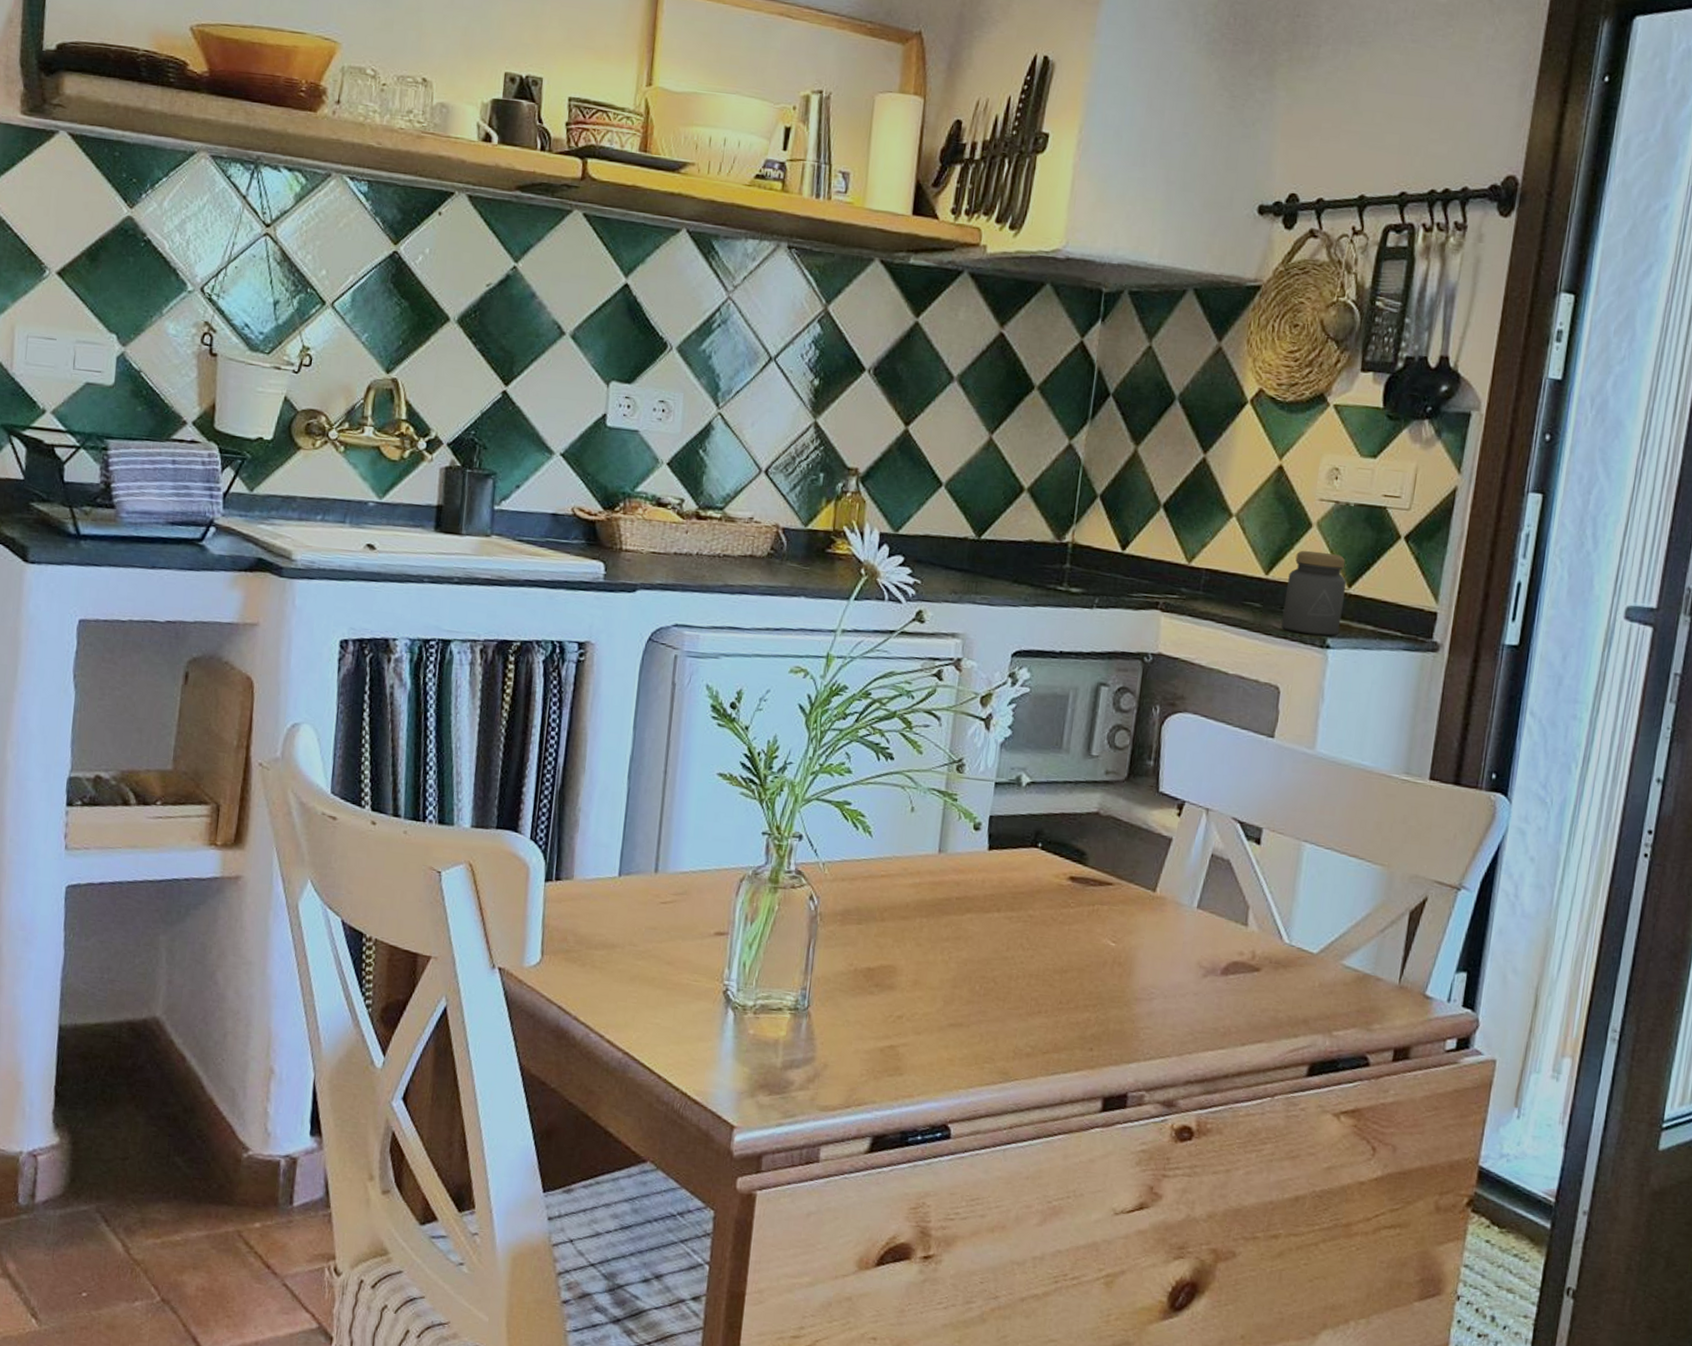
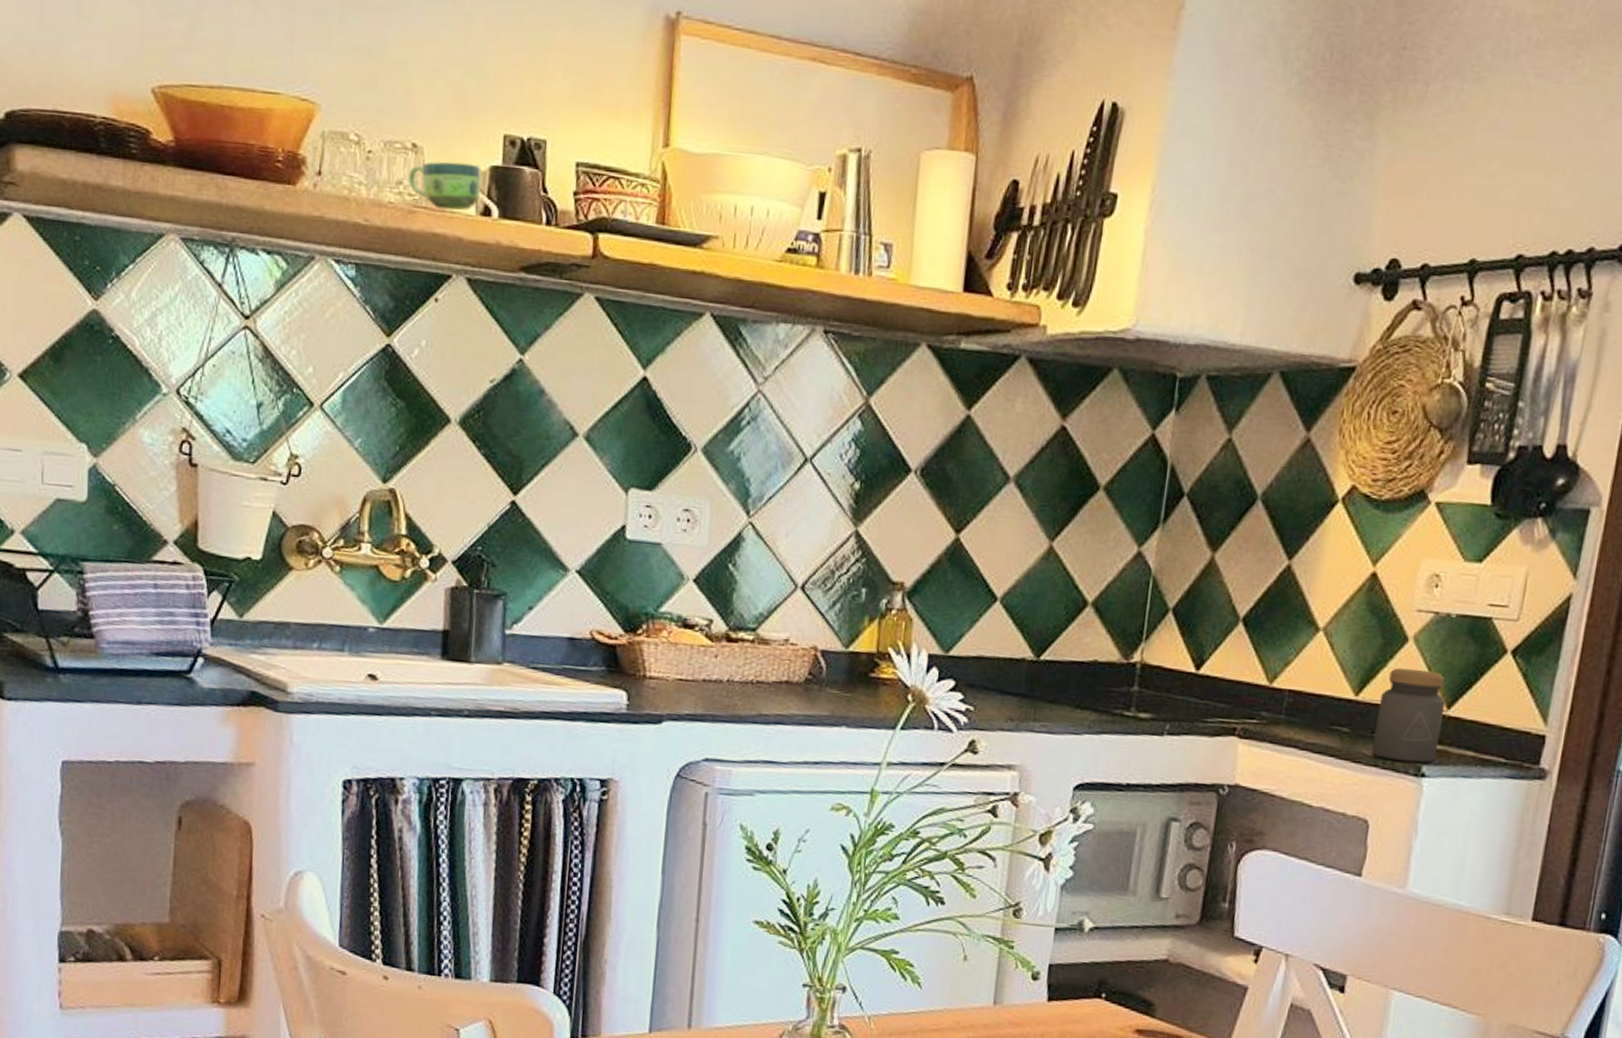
cup: none [418,94,484,137] -> present [408,162,481,211]

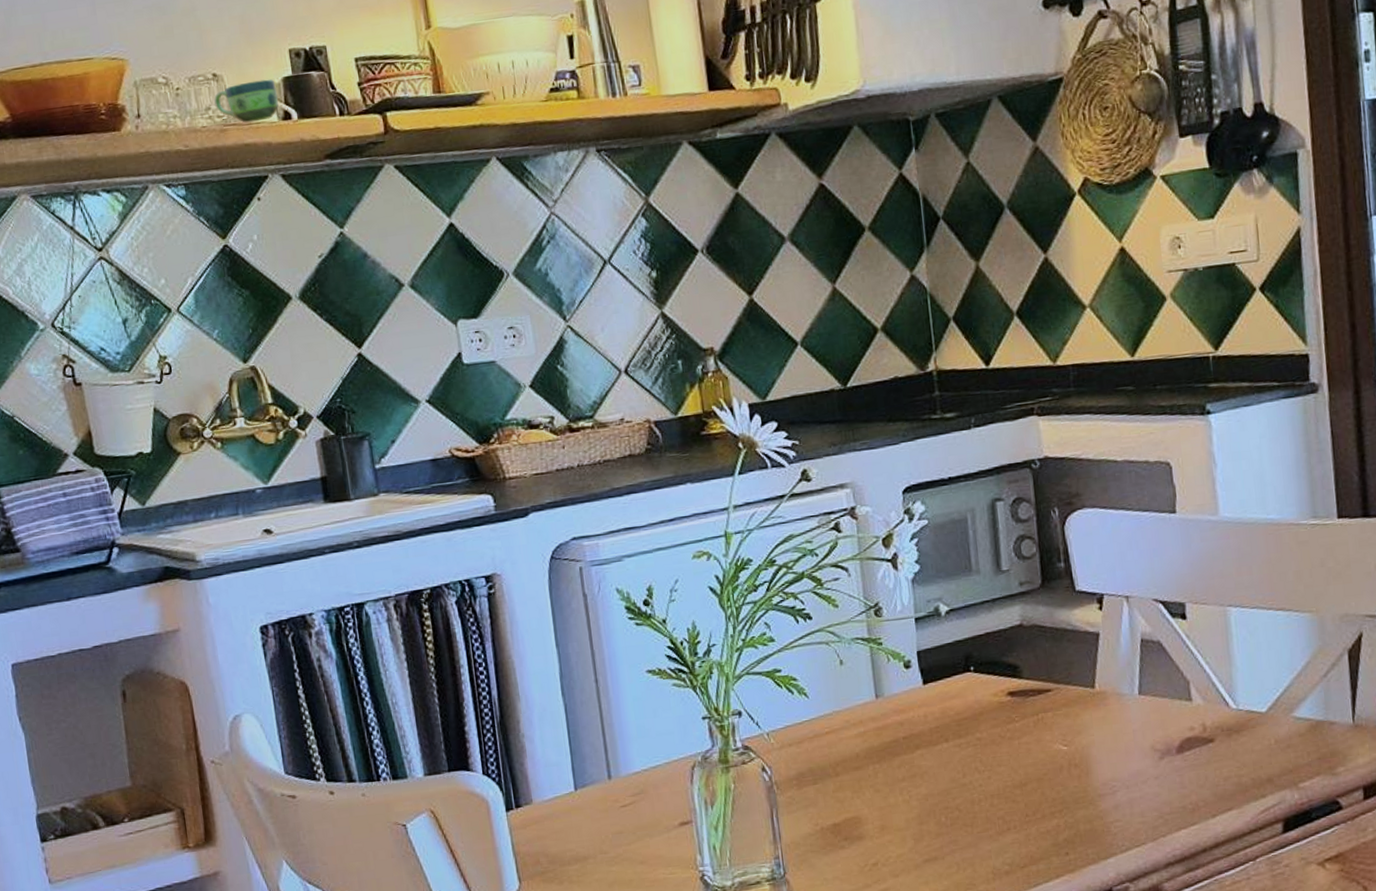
jar: present [1372,668,1446,766] -> none [1154,320,1216,408]

